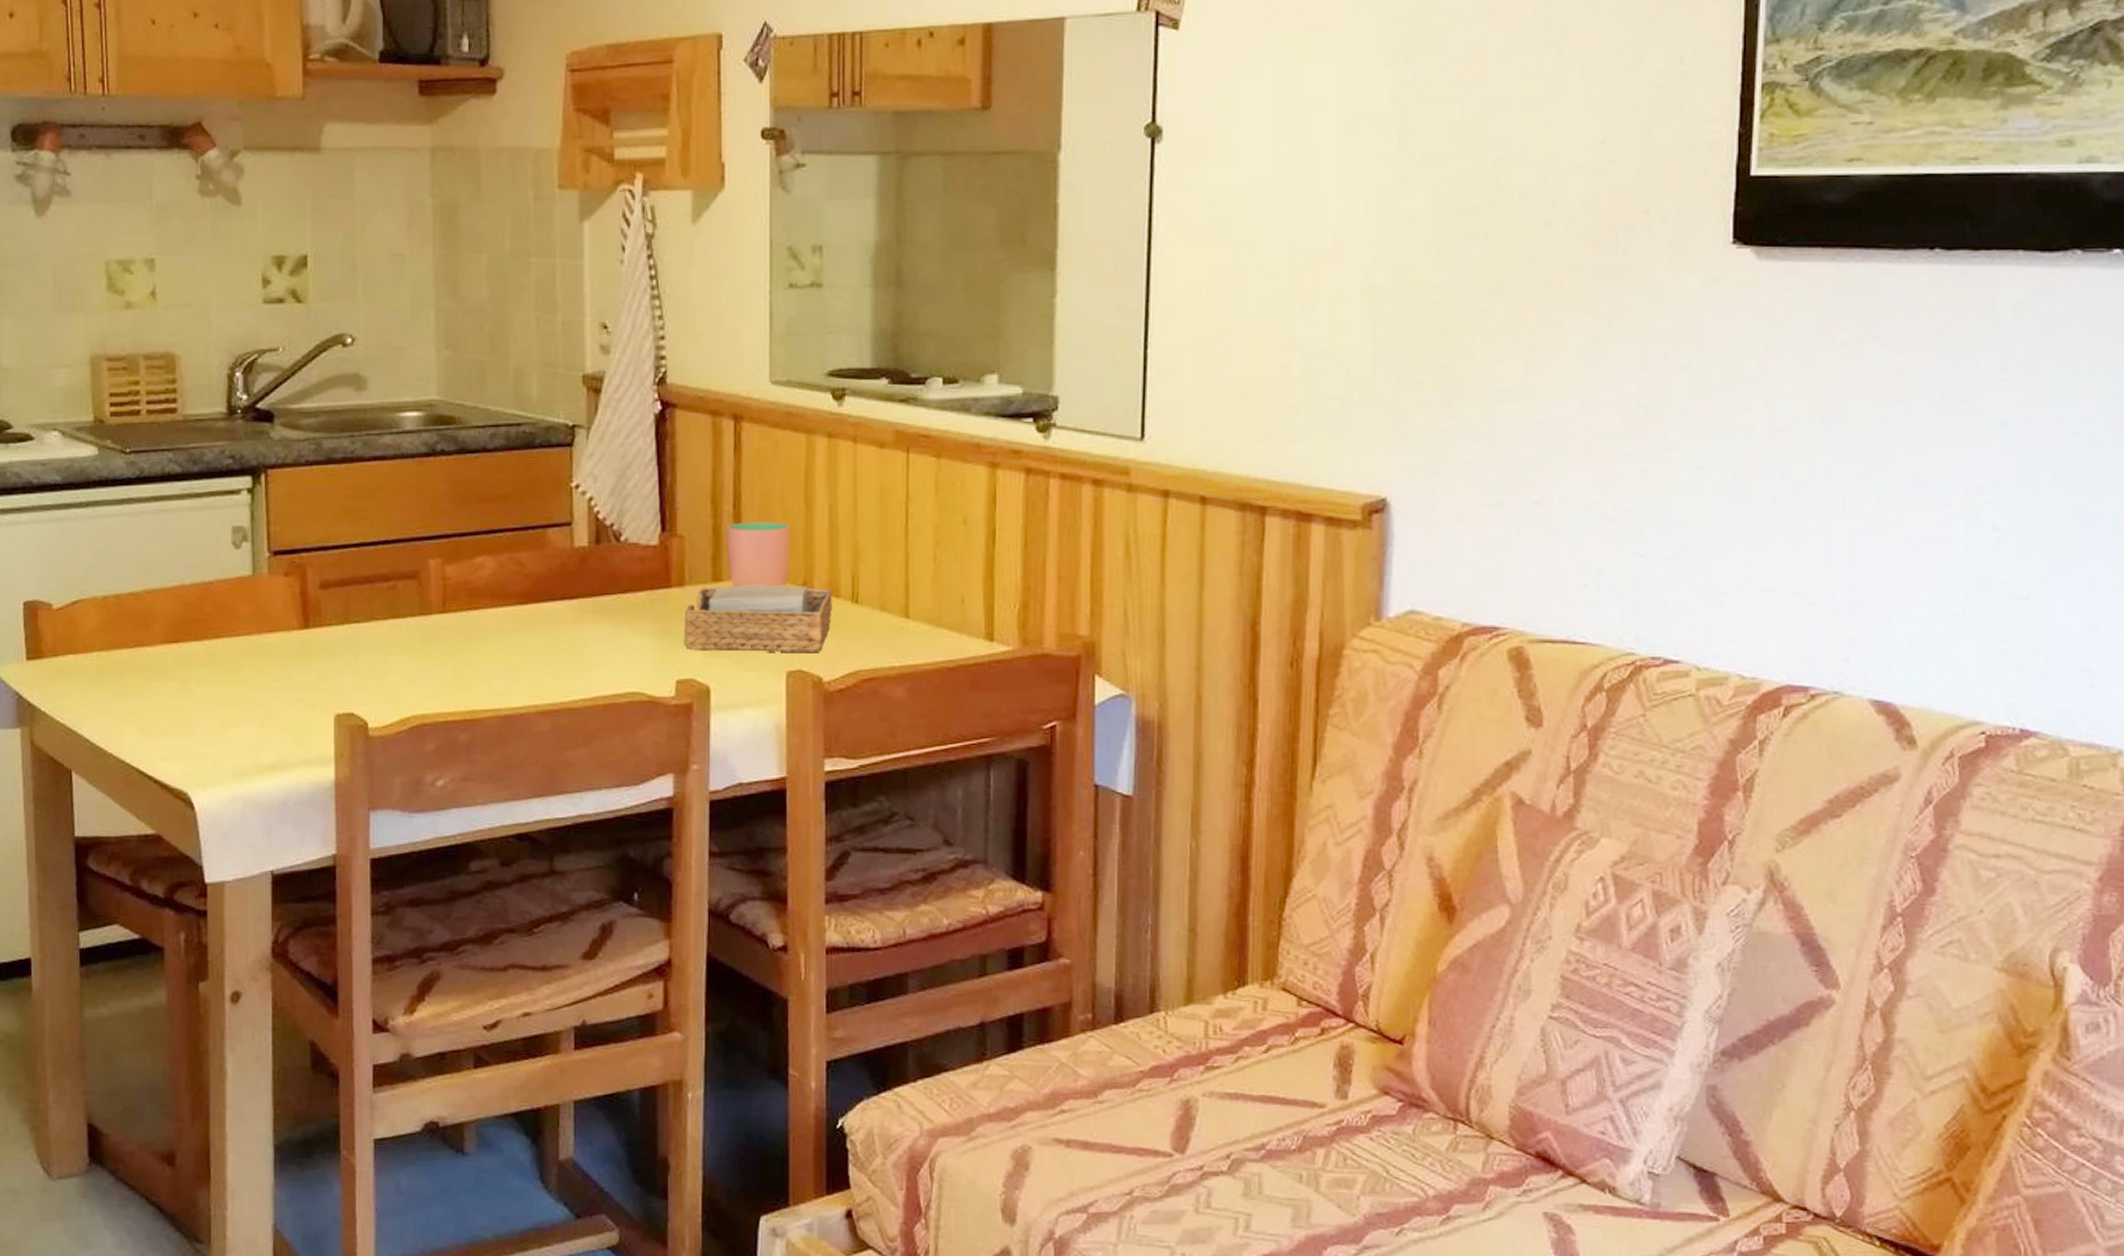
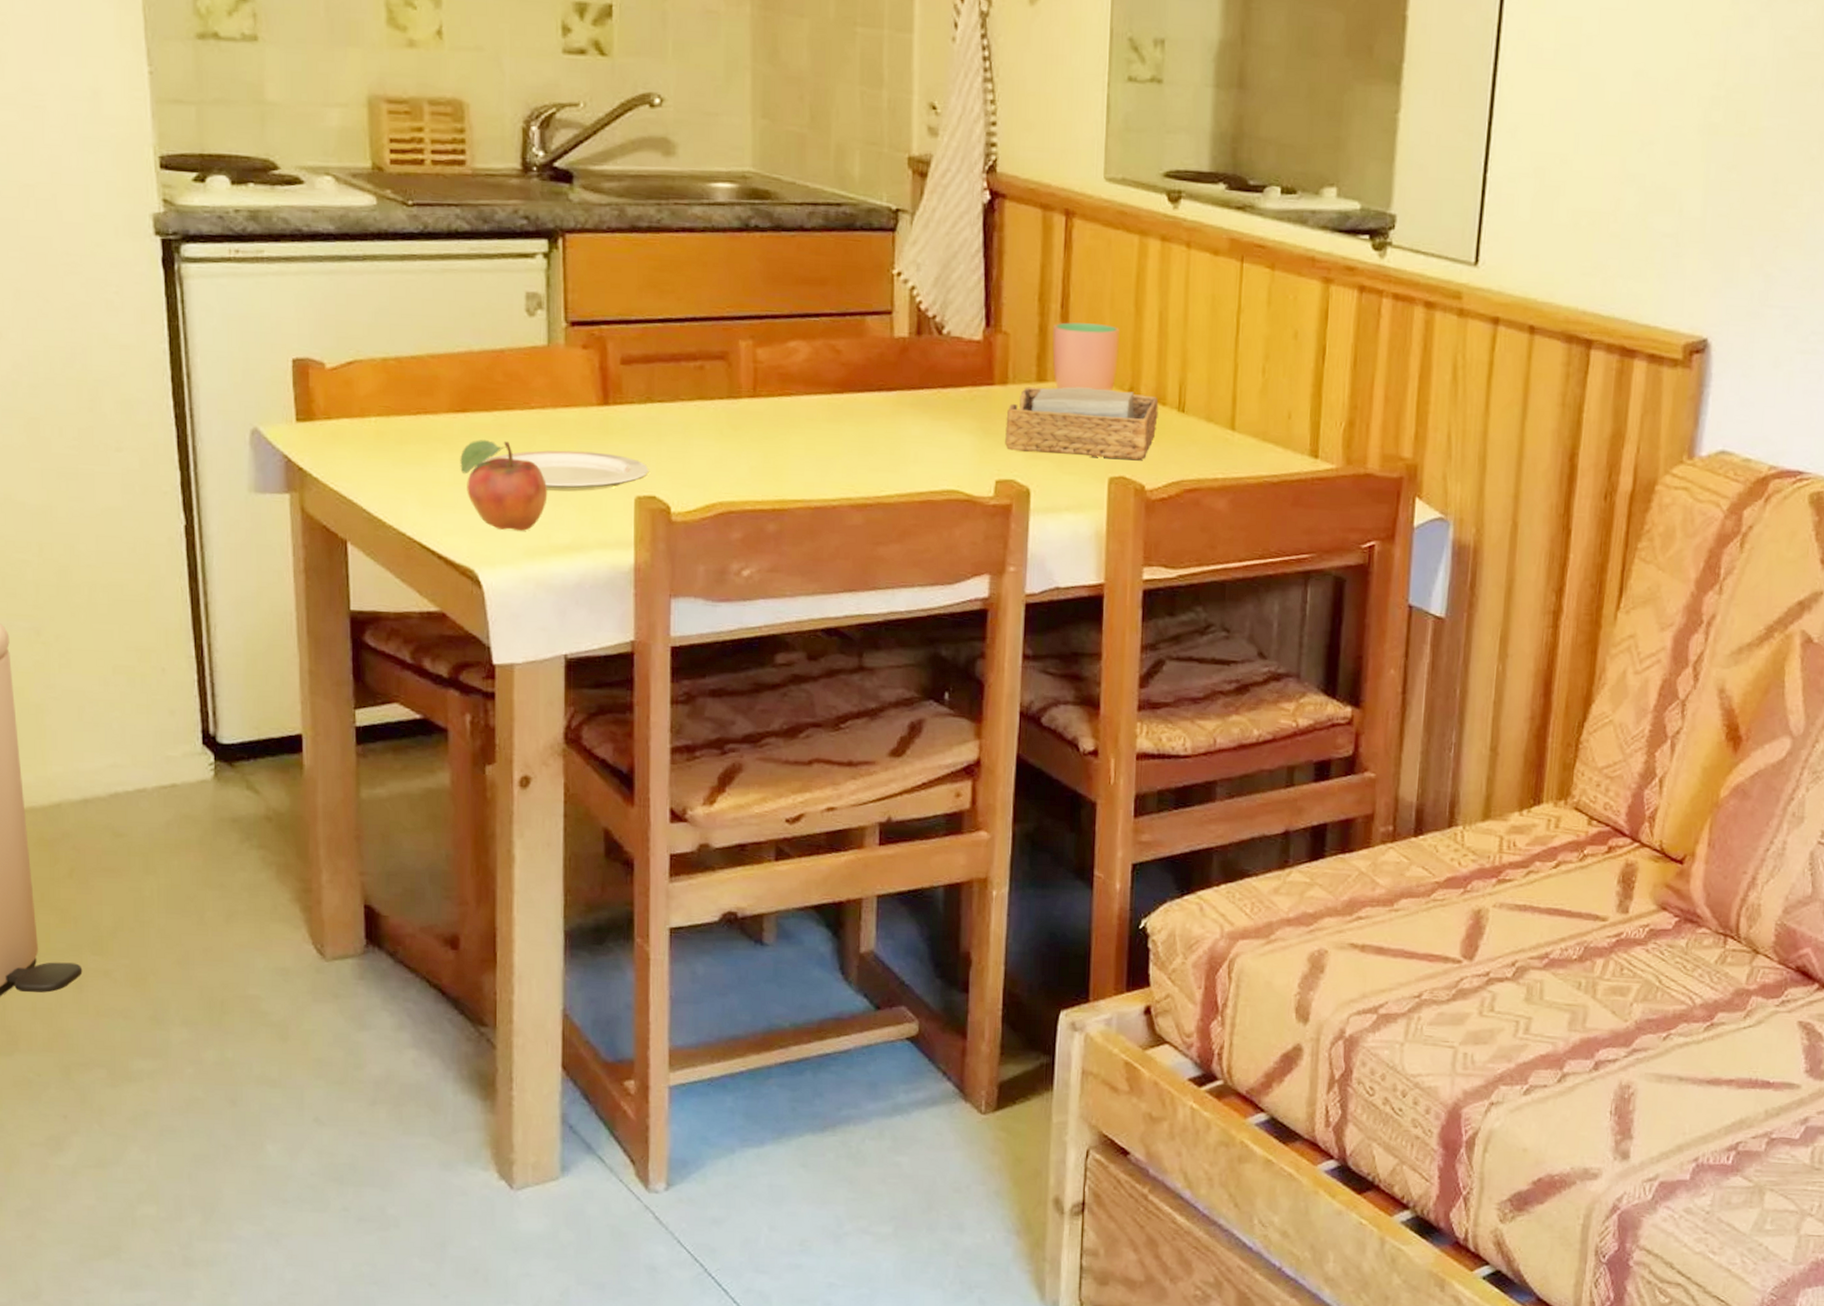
fruit: none [174,668,254,753] -> present [460,440,548,531]
plate: none [194,673,347,714] -> present [483,450,649,492]

